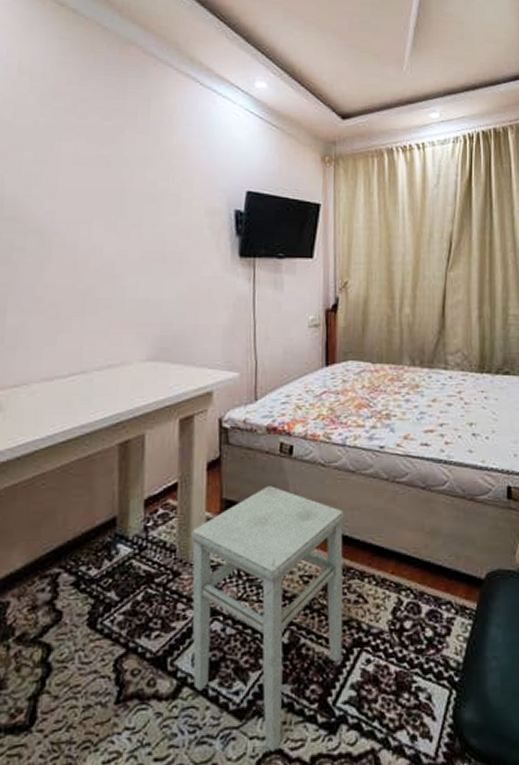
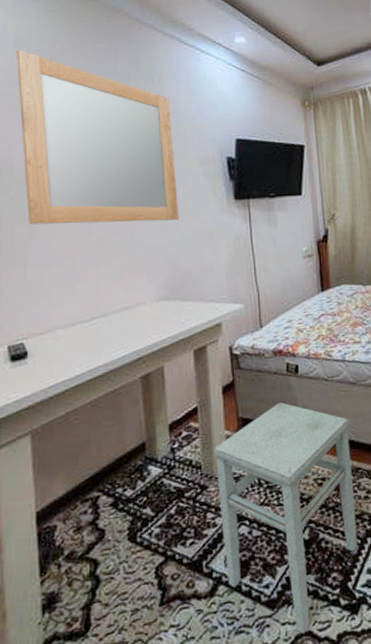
home mirror: none [13,76,179,274] -> present [17,49,179,225]

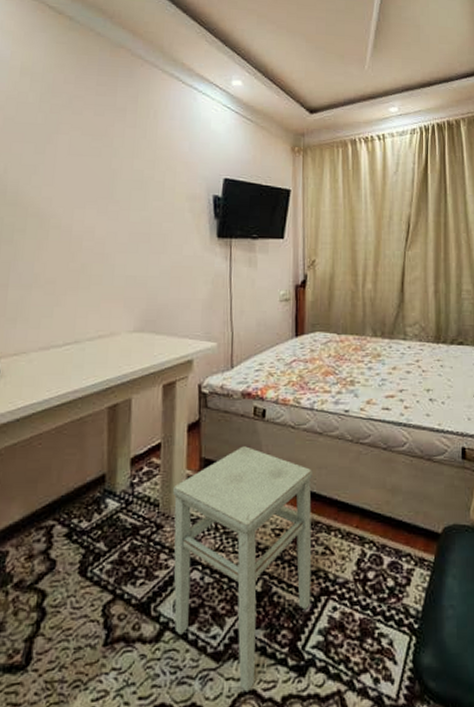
home mirror: present [17,49,179,225] -> none [14,76,164,253]

